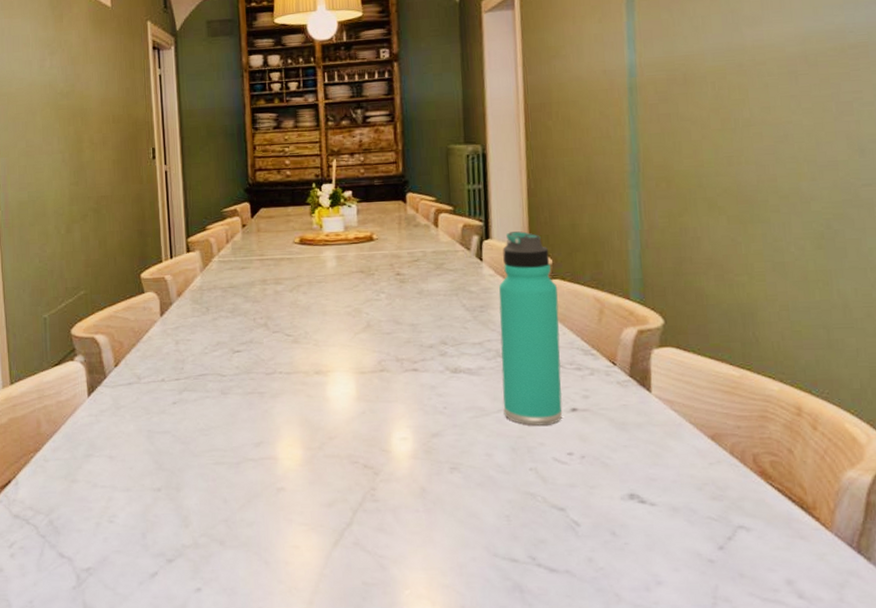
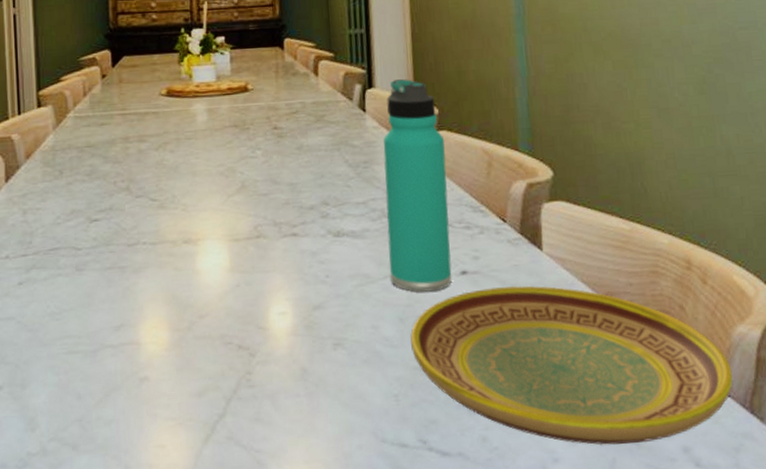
plate: none [522,423,840,573] -> present [410,285,733,445]

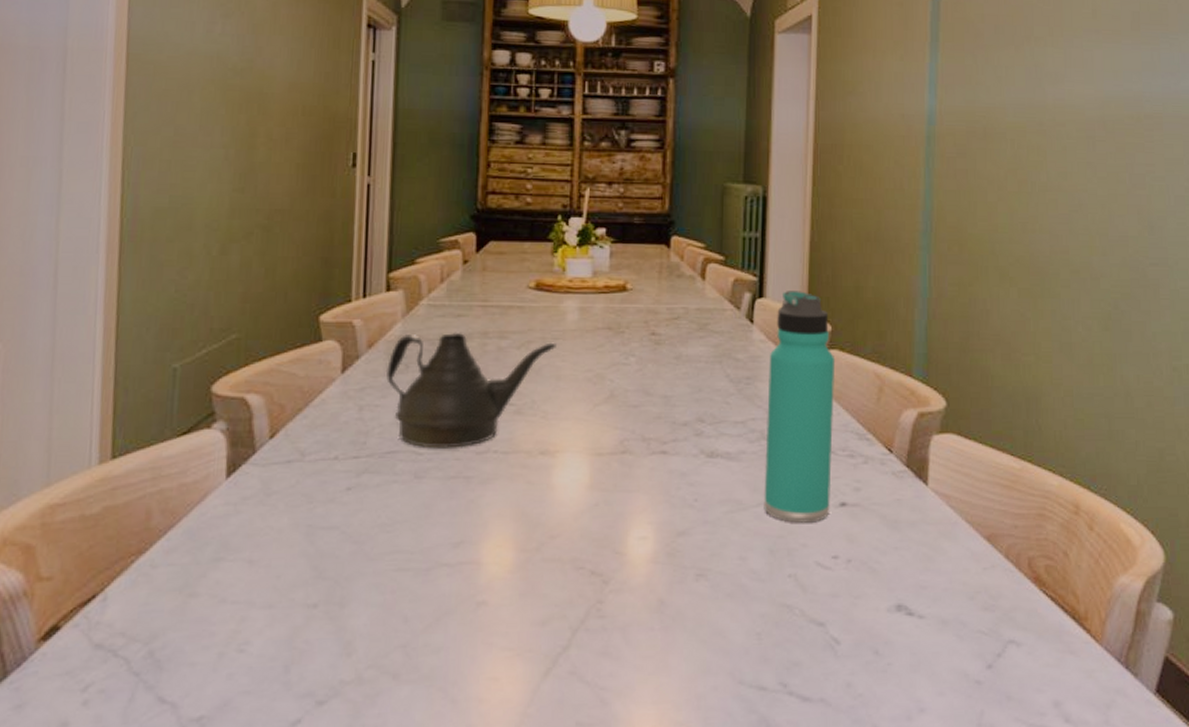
teapot: none [43,139,190,244] -> present [385,332,556,448]
plate: present [410,285,733,445] -> none [780,521,1110,696]

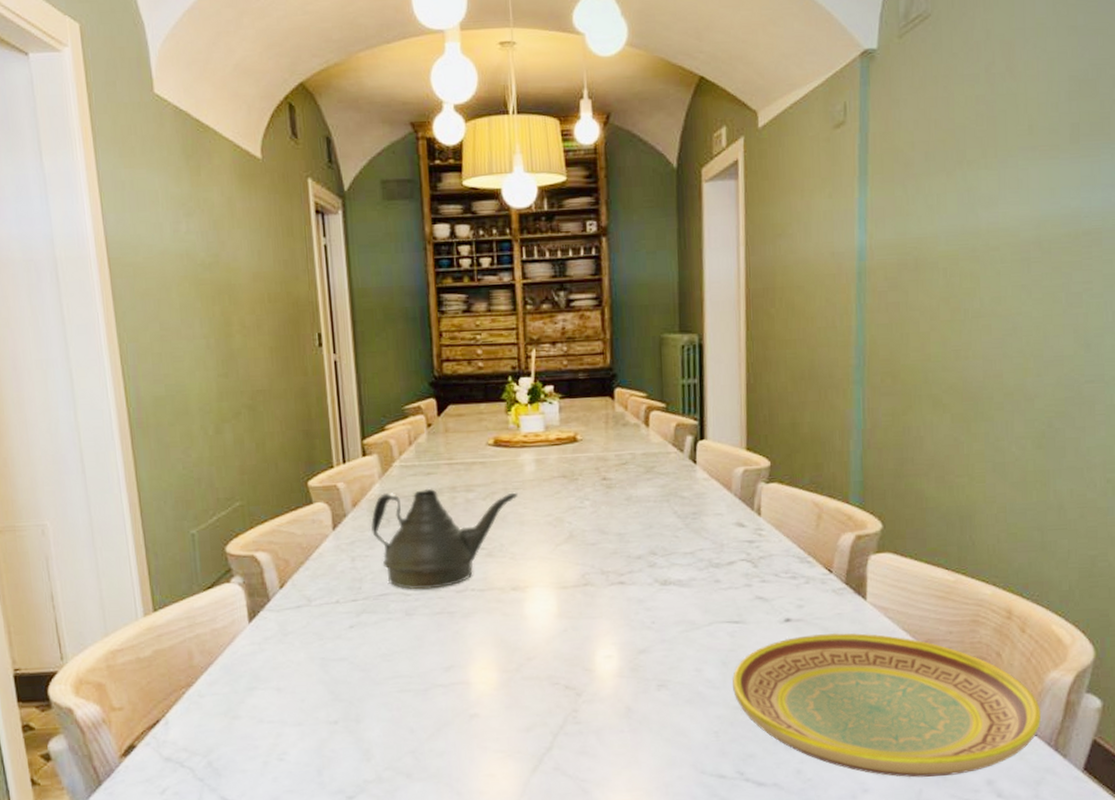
thermos bottle: present [764,291,836,523] -> none [712,431,776,638]
plate: none [780,521,1110,696] -> present [732,632,1041,778]

